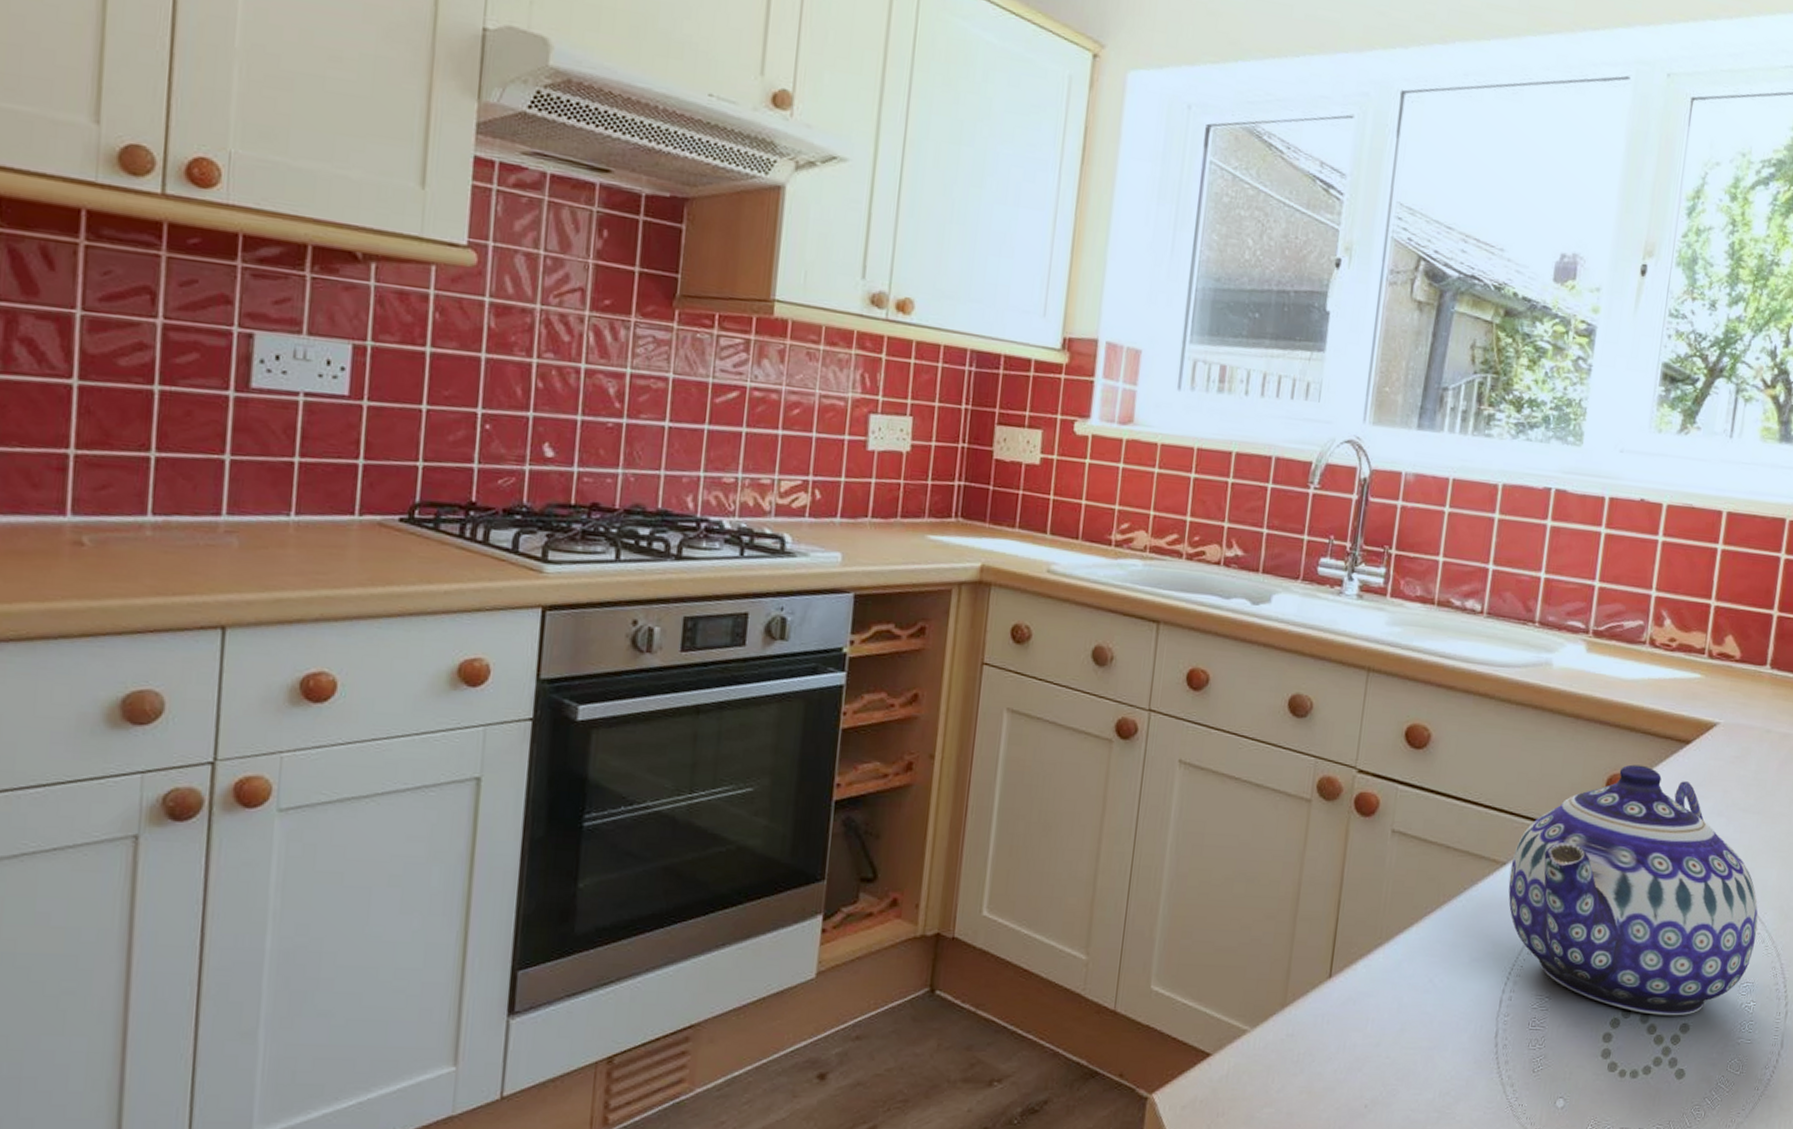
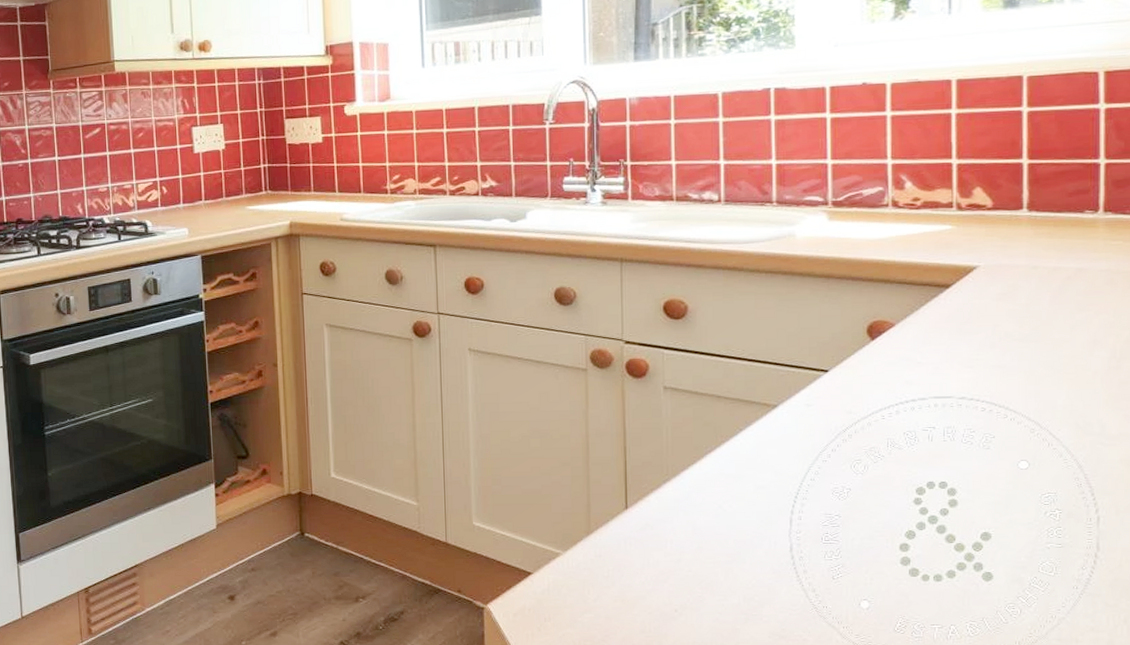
teapot: present [1508,764,1758,1016] -> none [782,311,1052,526]

